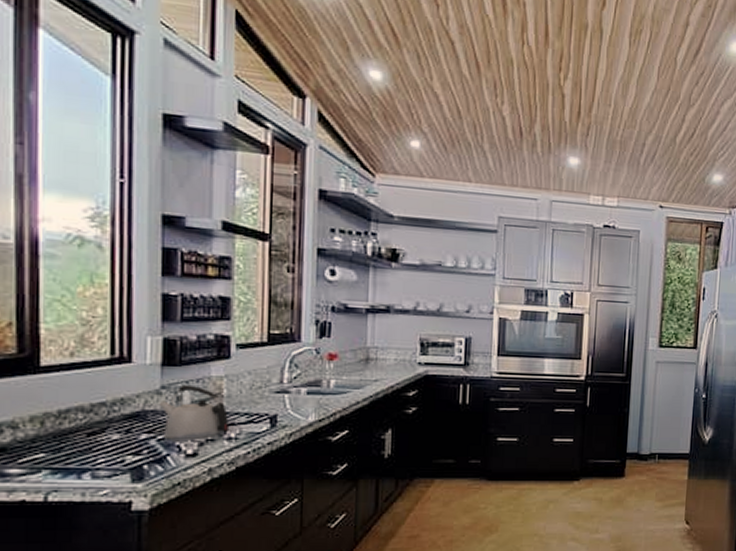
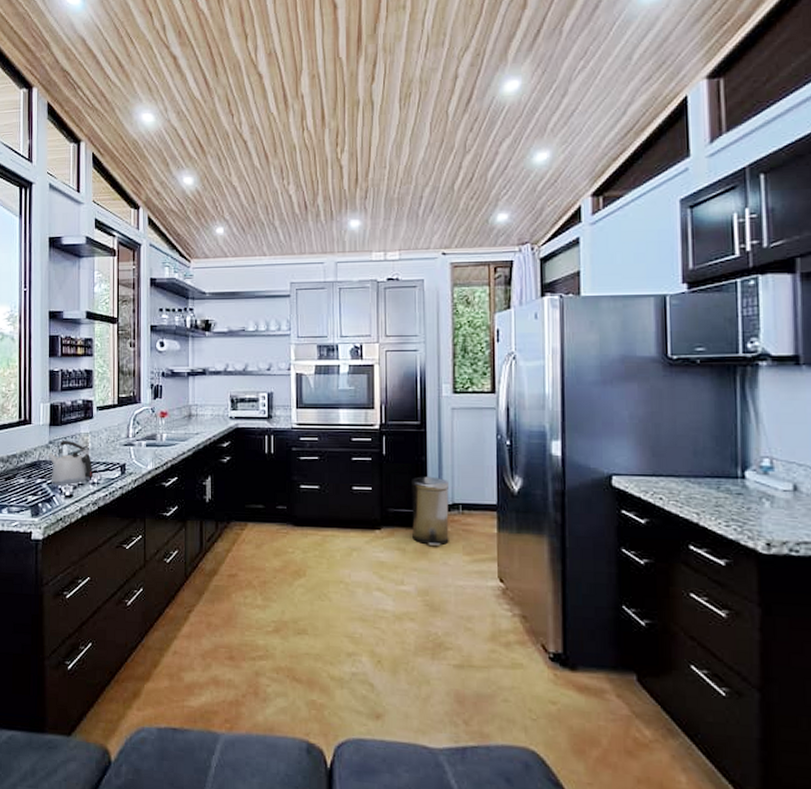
pedal bin: none [610,427,648,494] -> present [412,476,449,546]

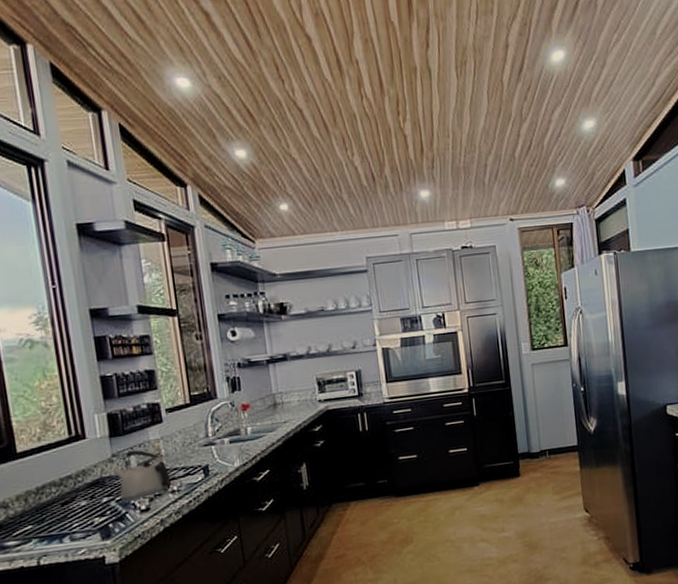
pedal bin: present [412,476,449,546] -> none [502,429,540,492]

